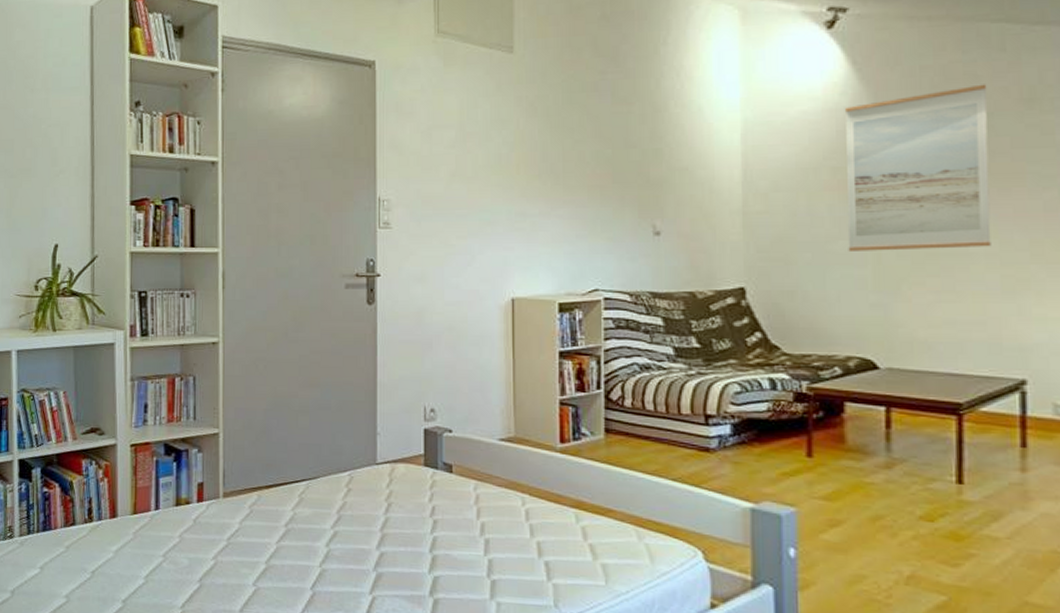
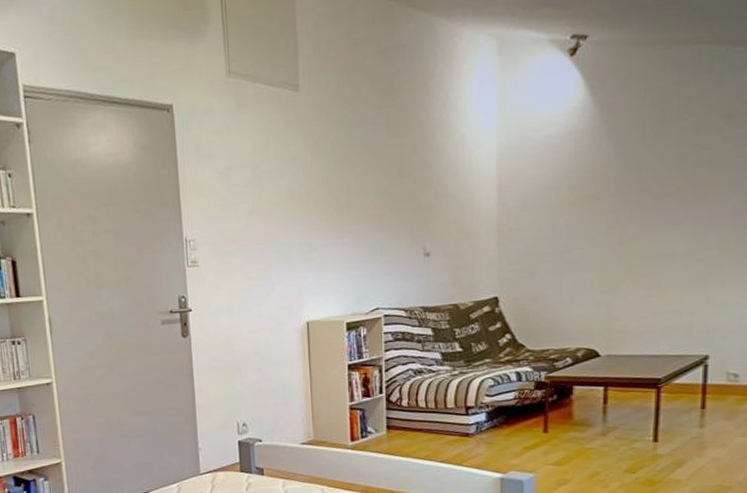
wall art: present [845,84,991,251] -> none [580,102,696,259]

